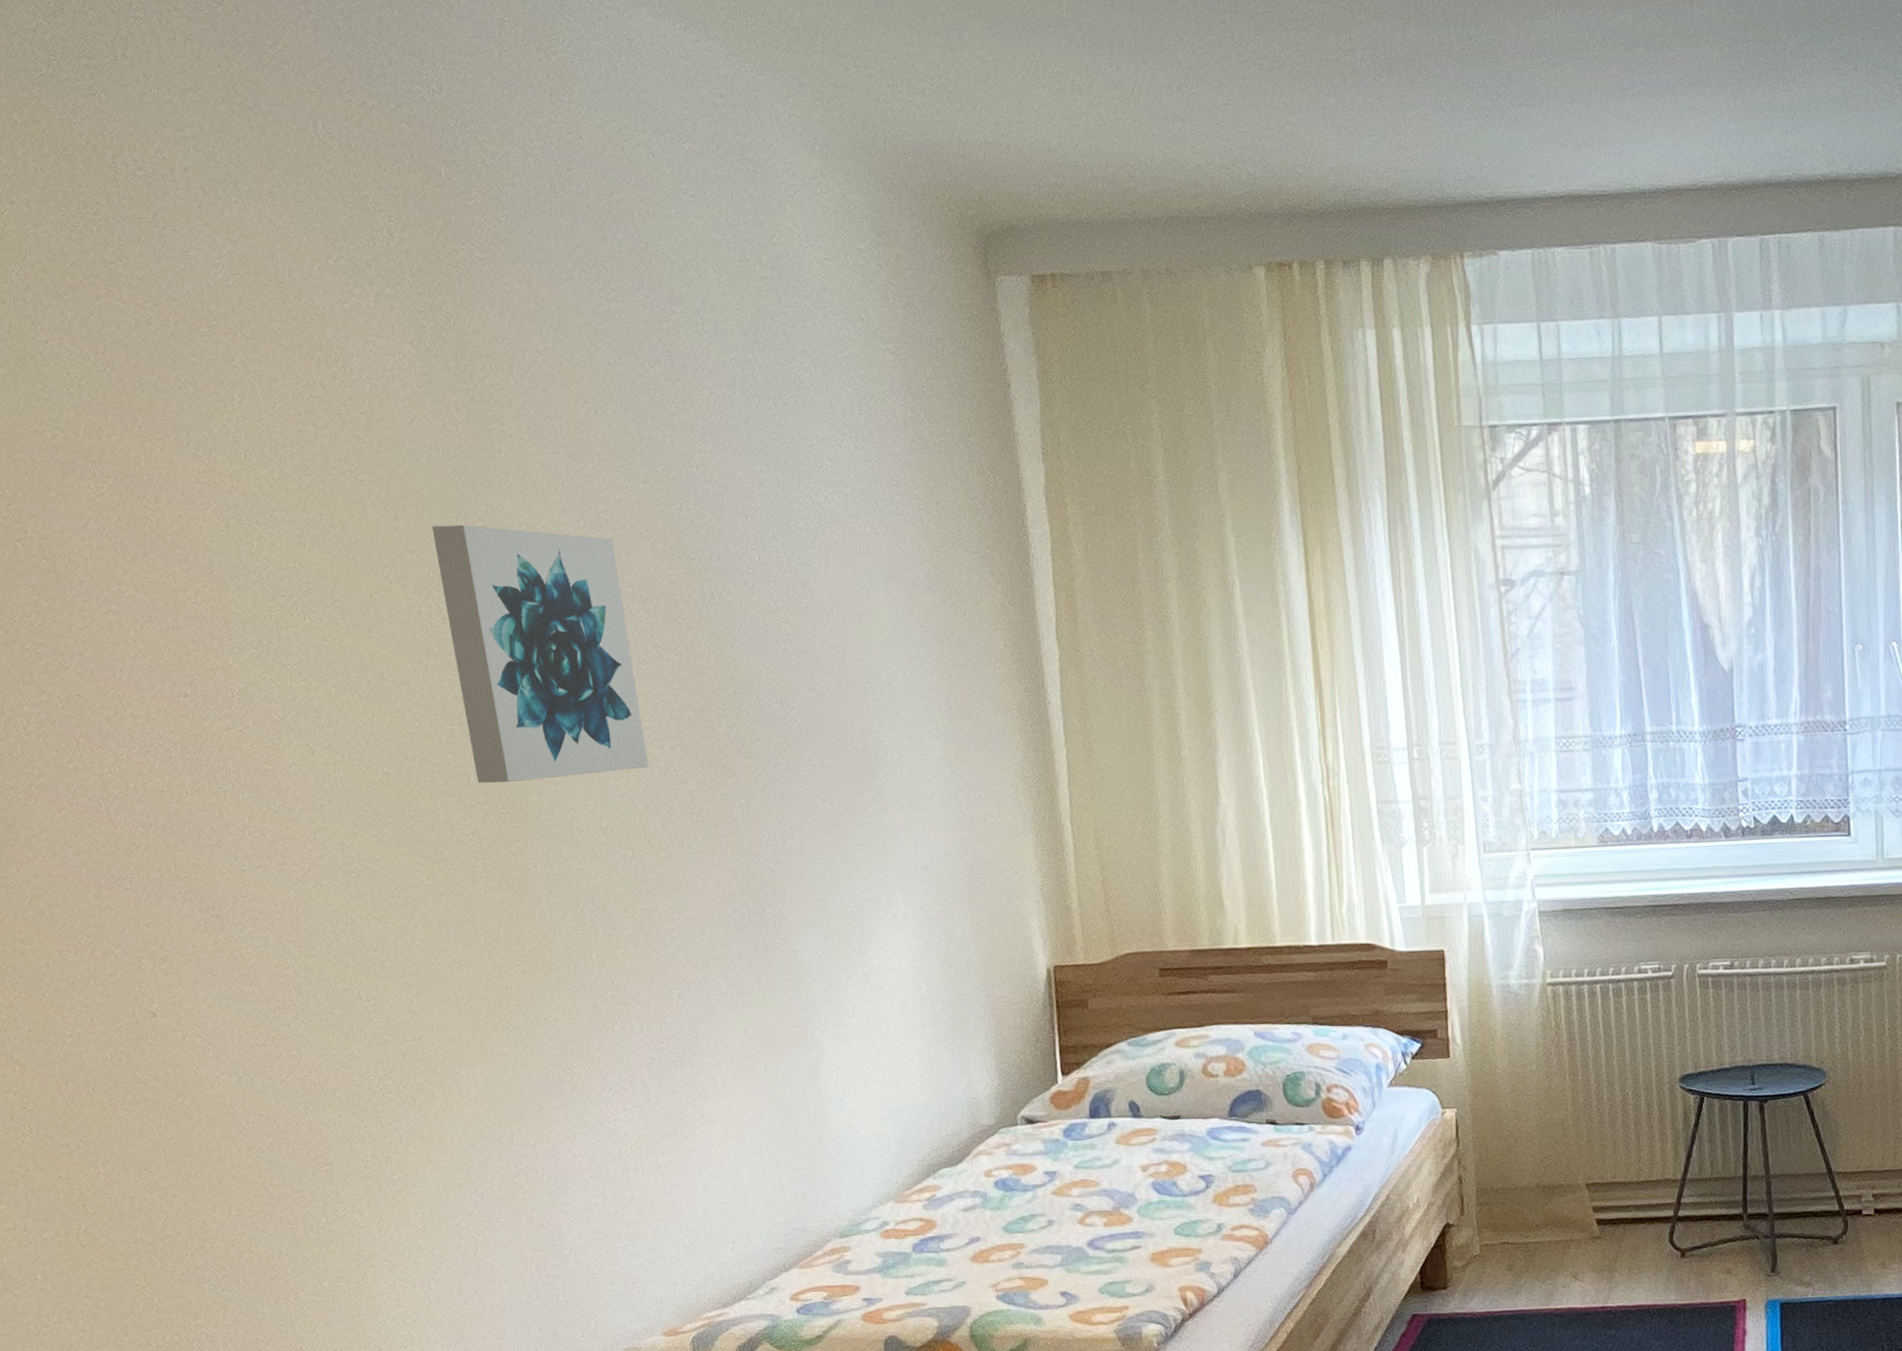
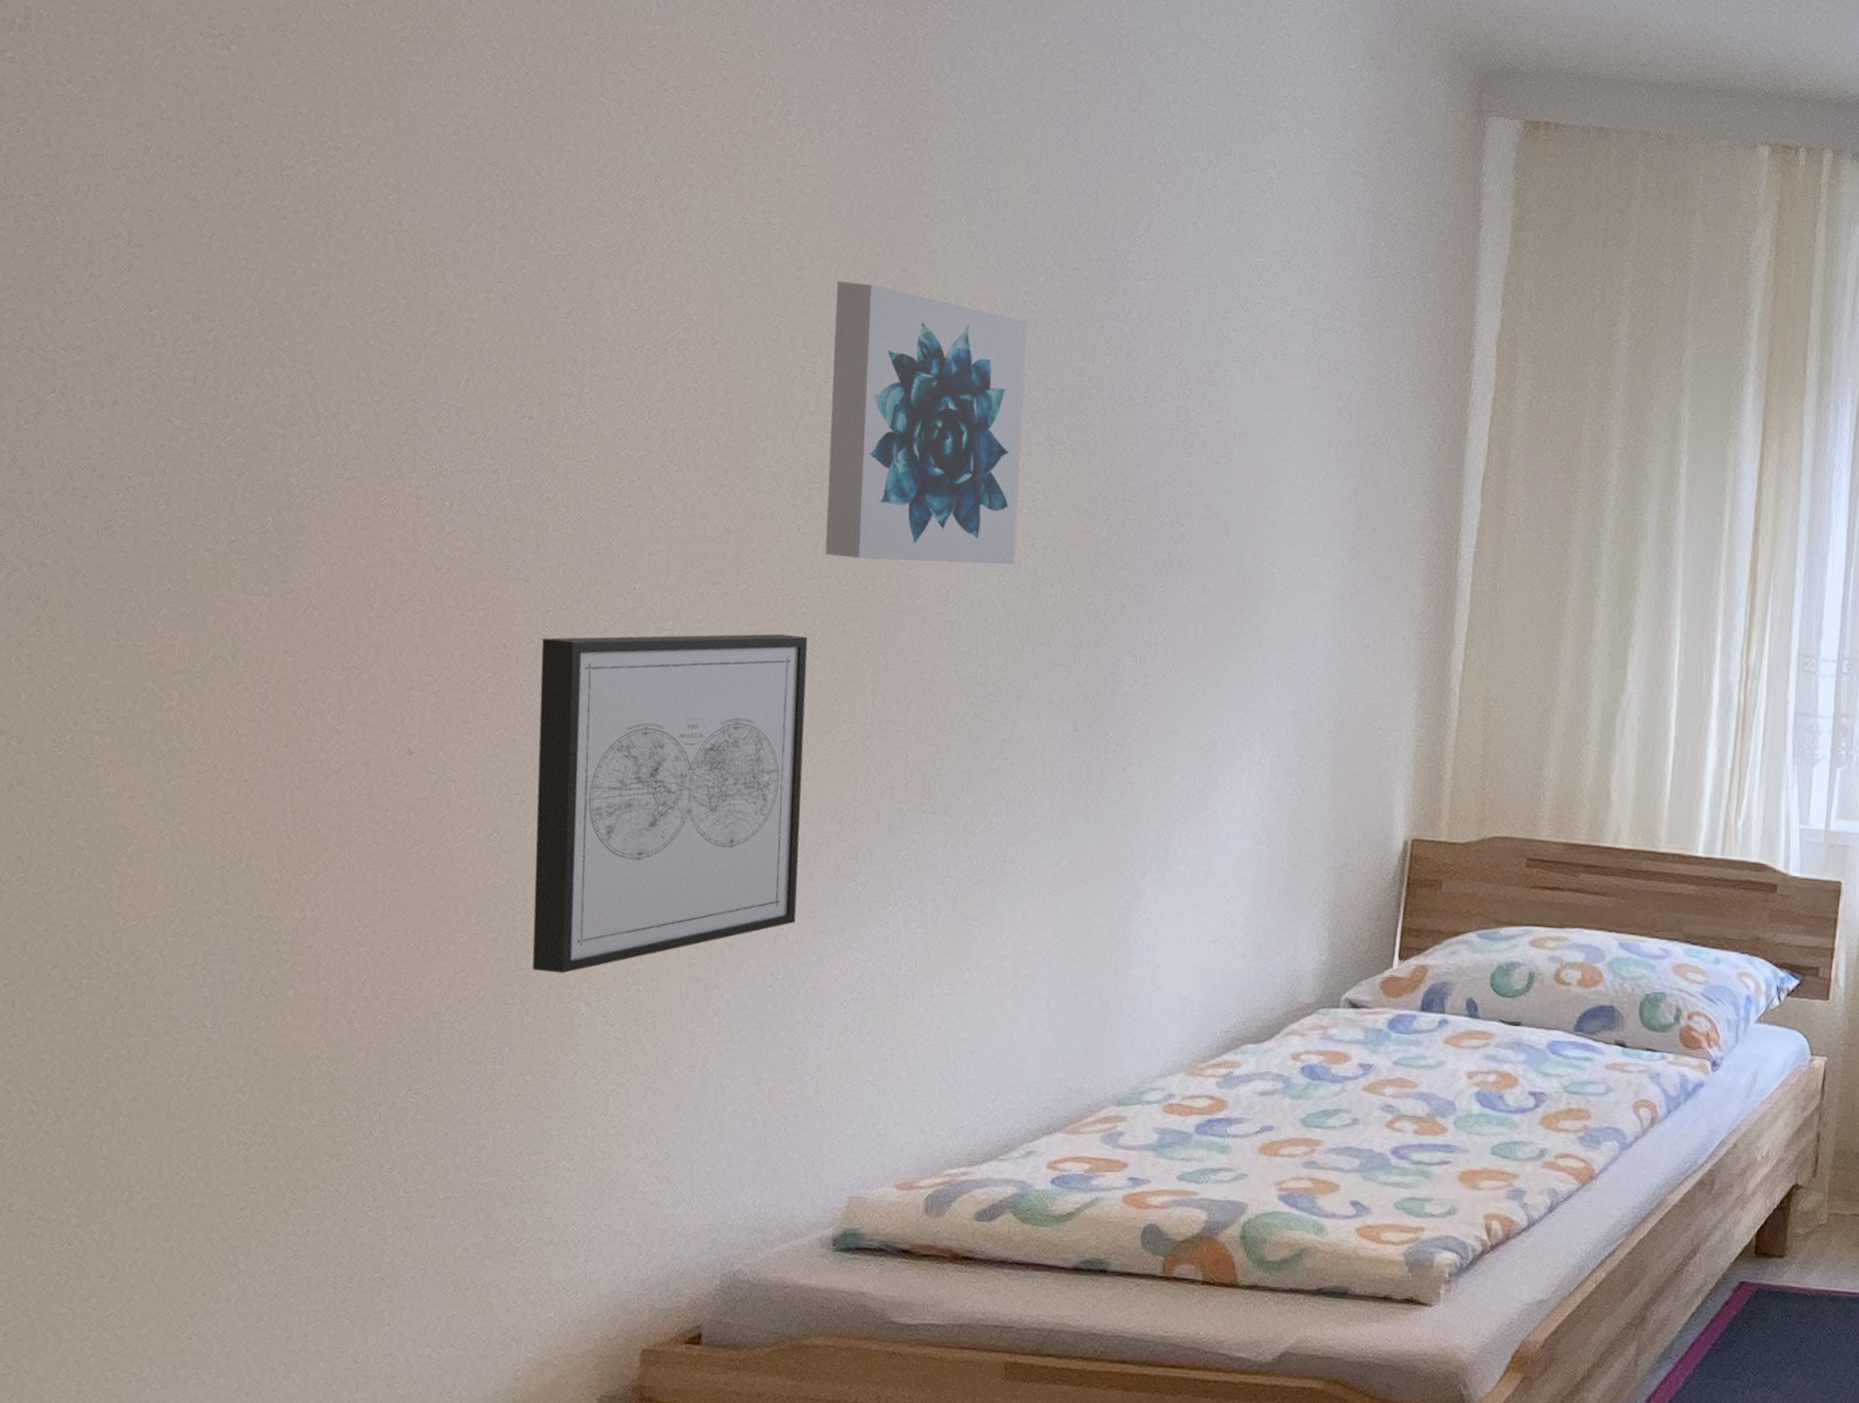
wall art: none [245,861,525,1192] -> present [532,633,808,974]

